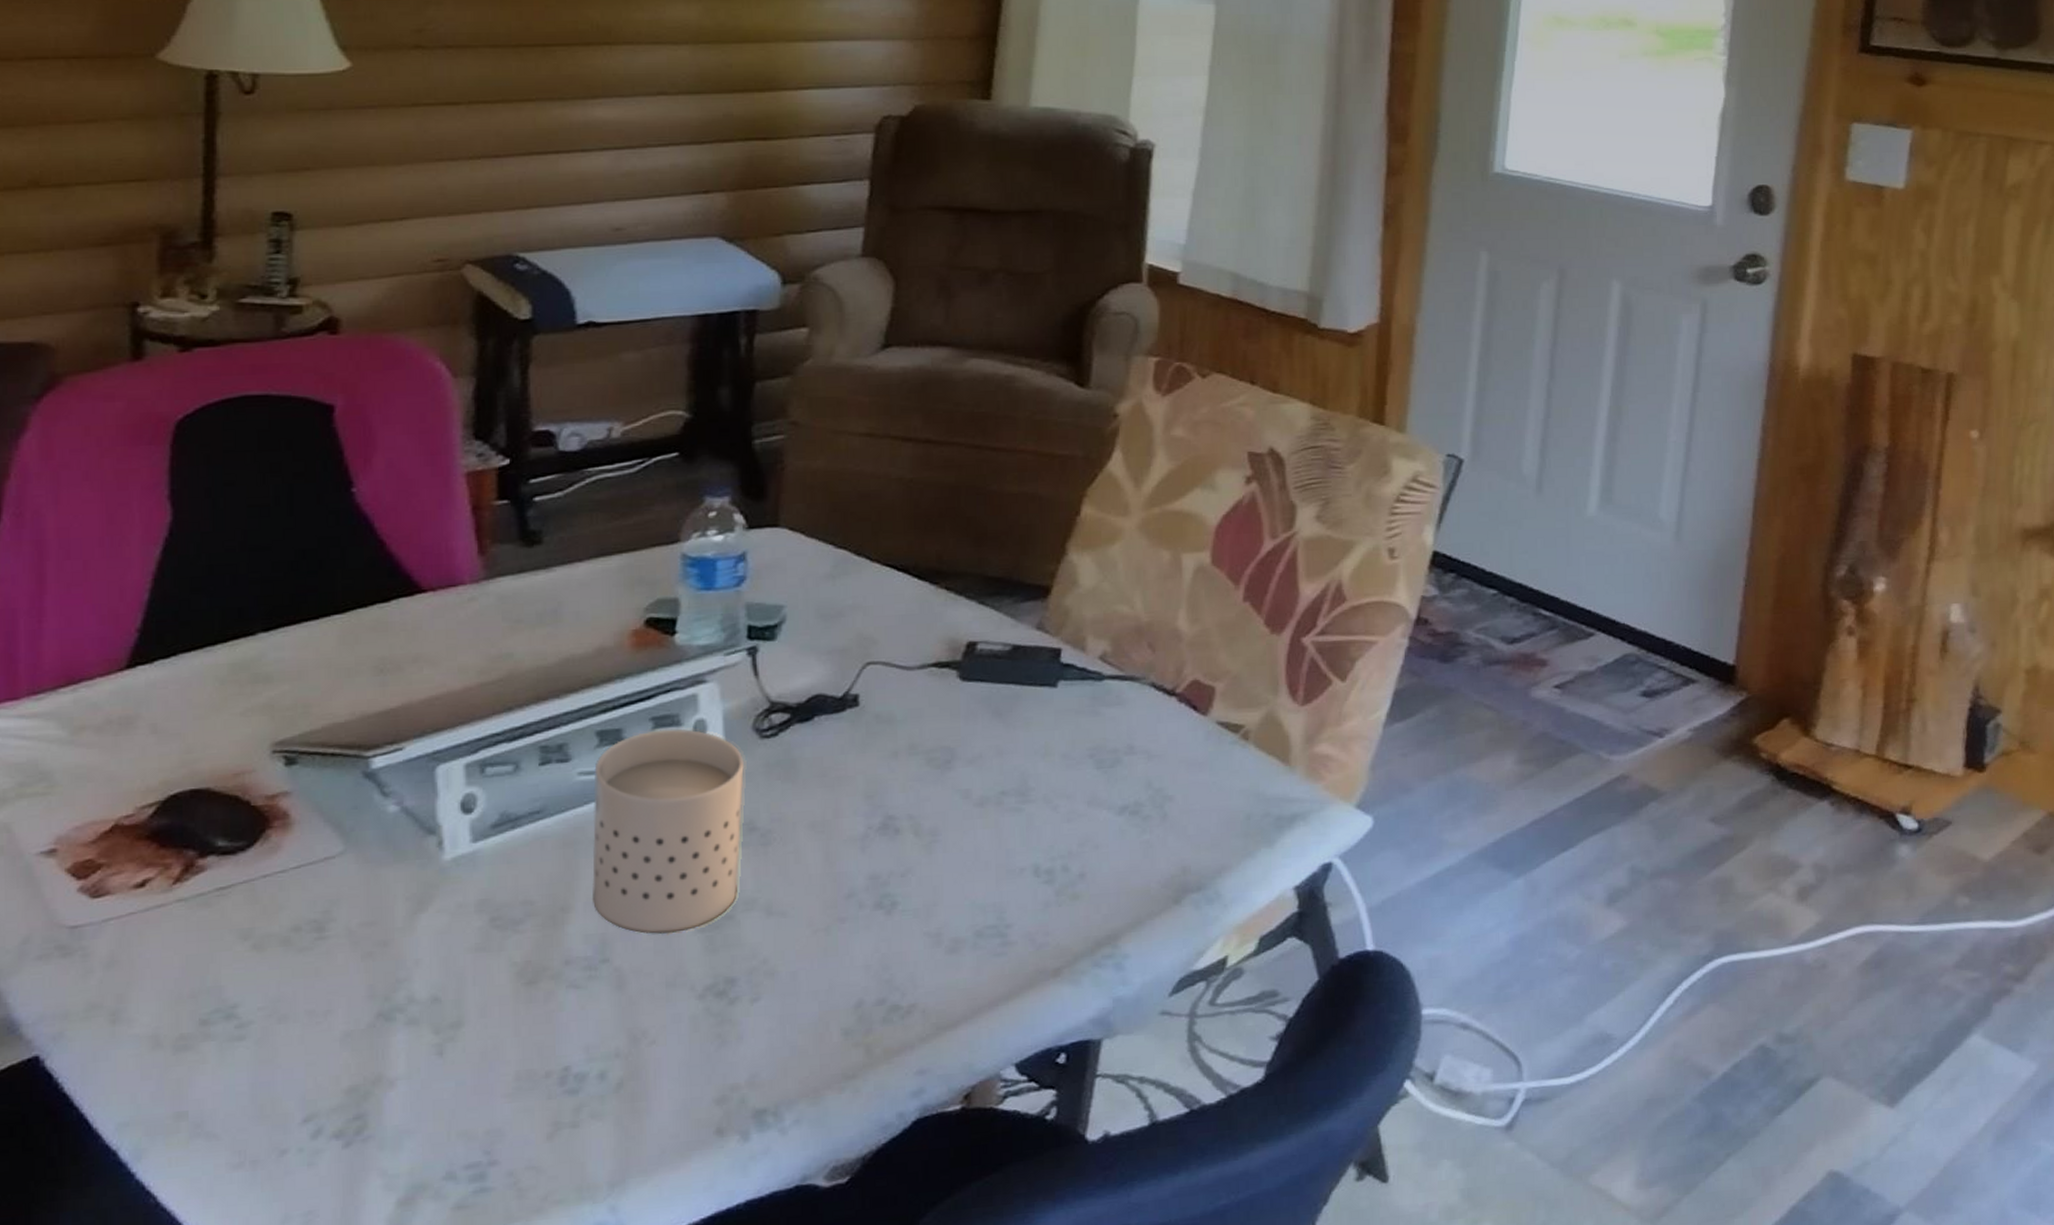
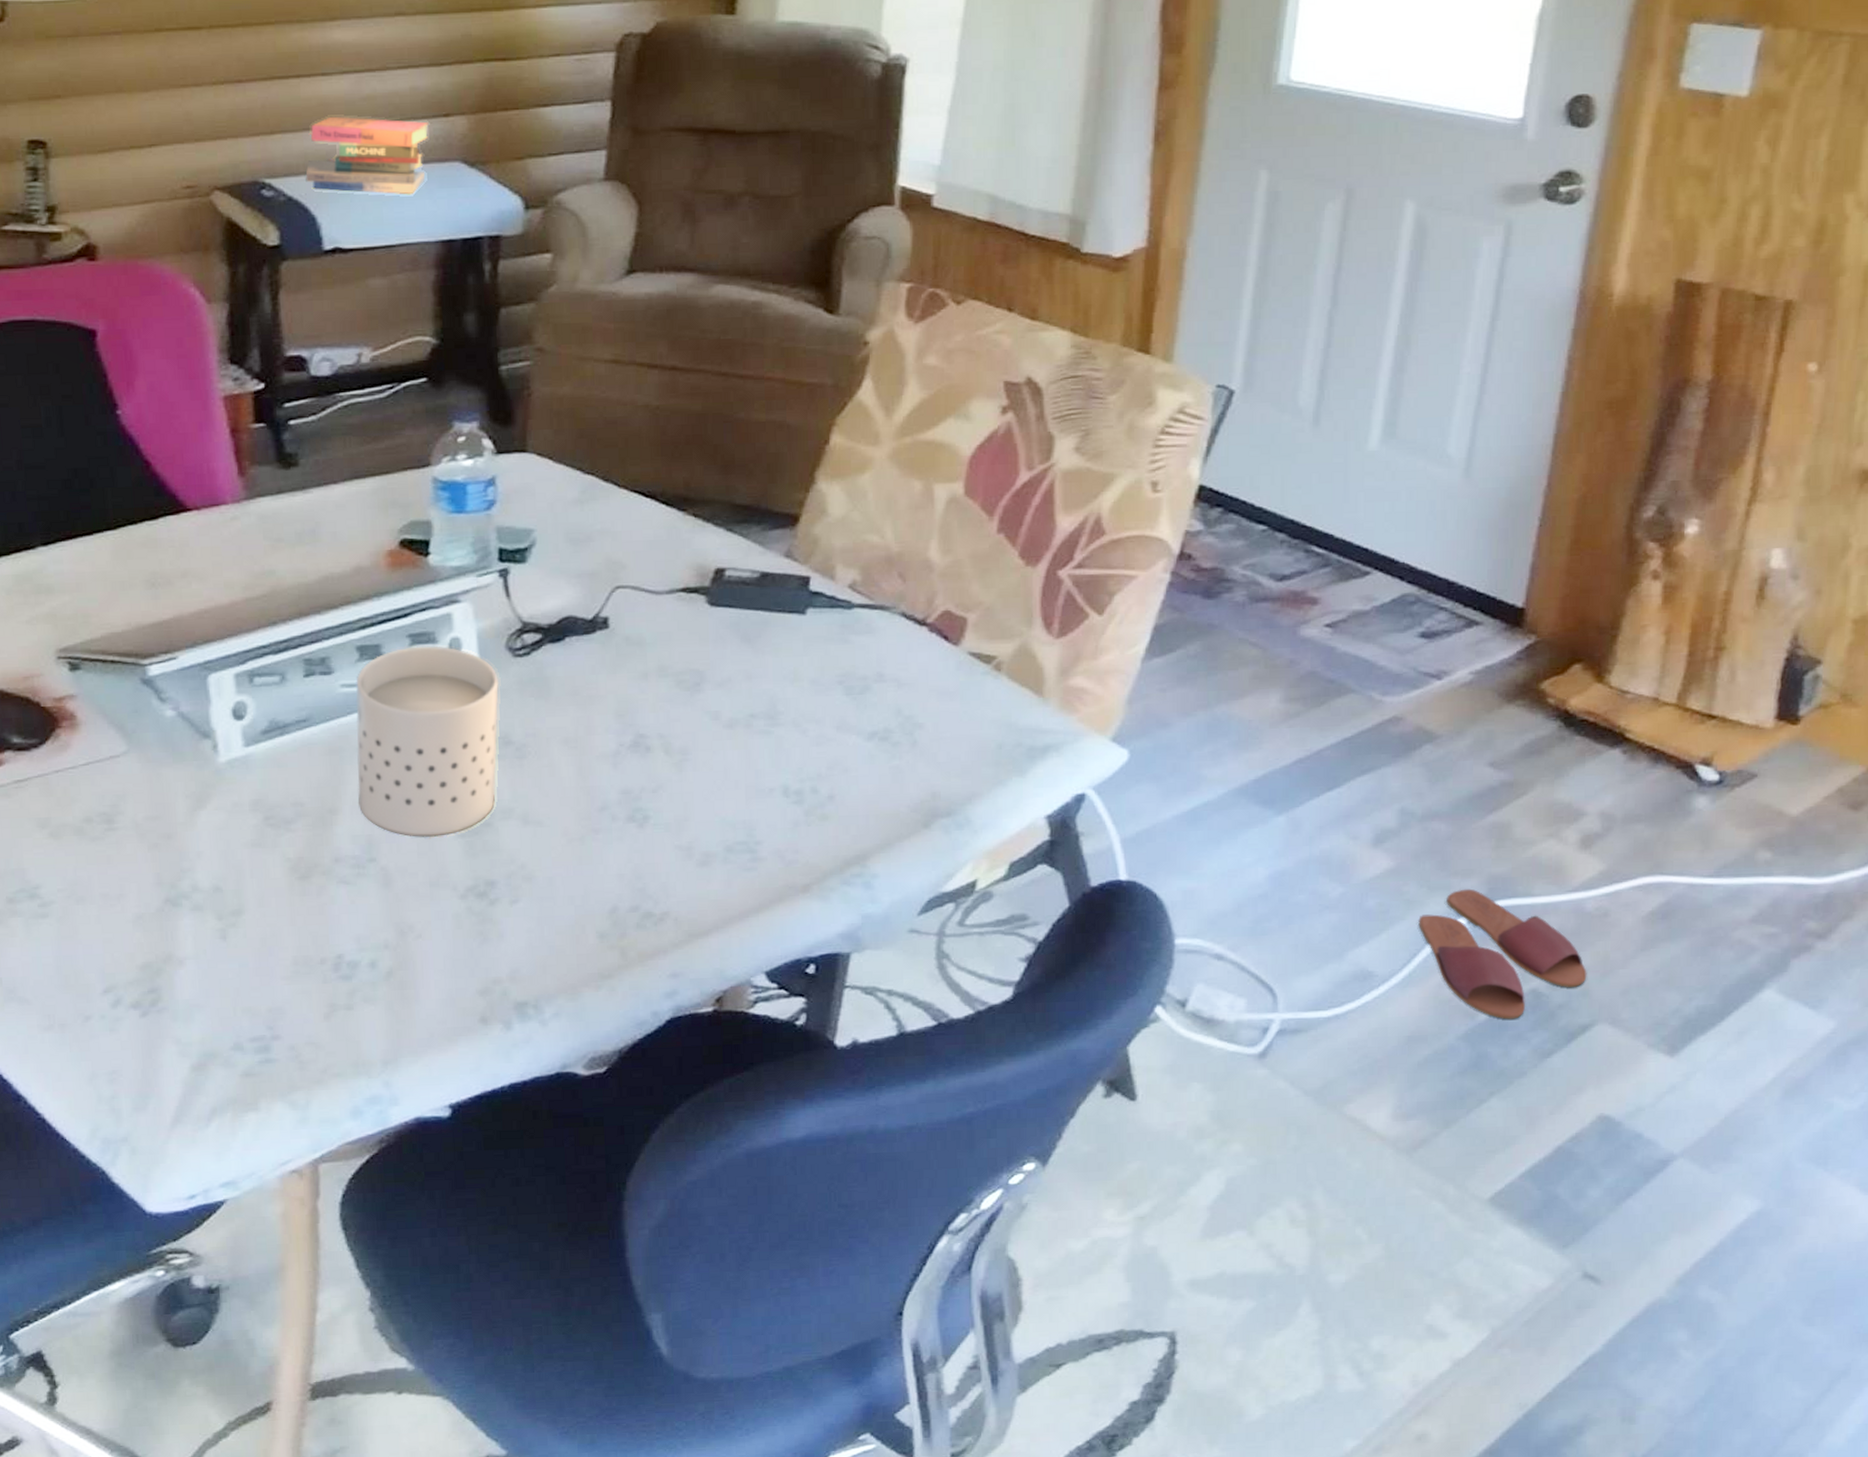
books: none [561,191,688,270] -> present [305,116,429,195]
slippers: none [1652,945,1810,1078] -> present [1418,888,1587,1020]

